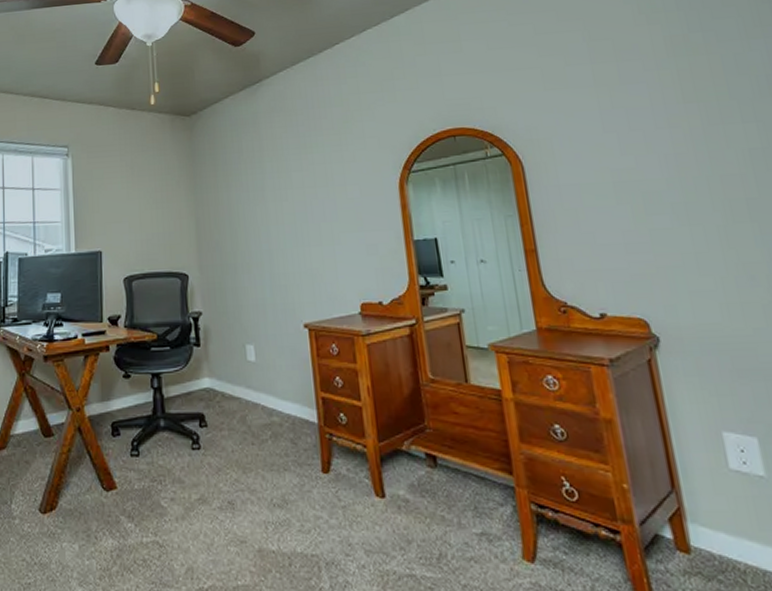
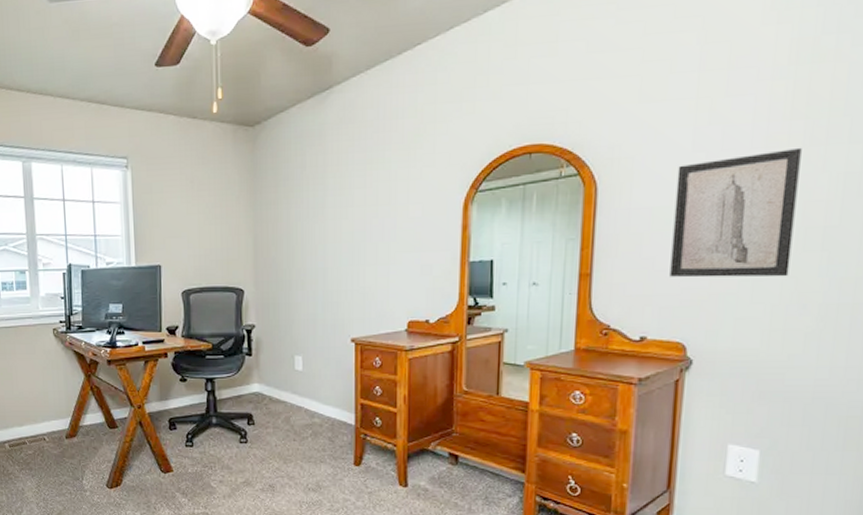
wall art: none [594,127,728,251] -> present [669,147,802,278]

